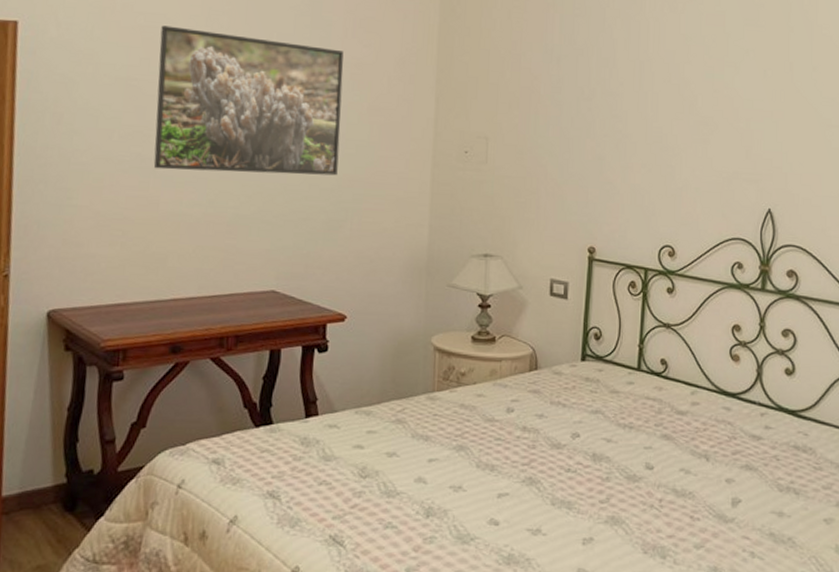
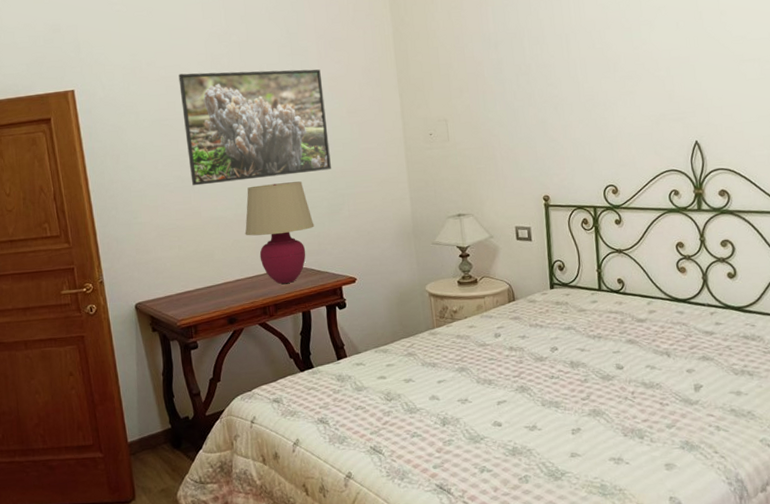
table lamp: none [212,181,304,311] -> present [245,181,315,284]

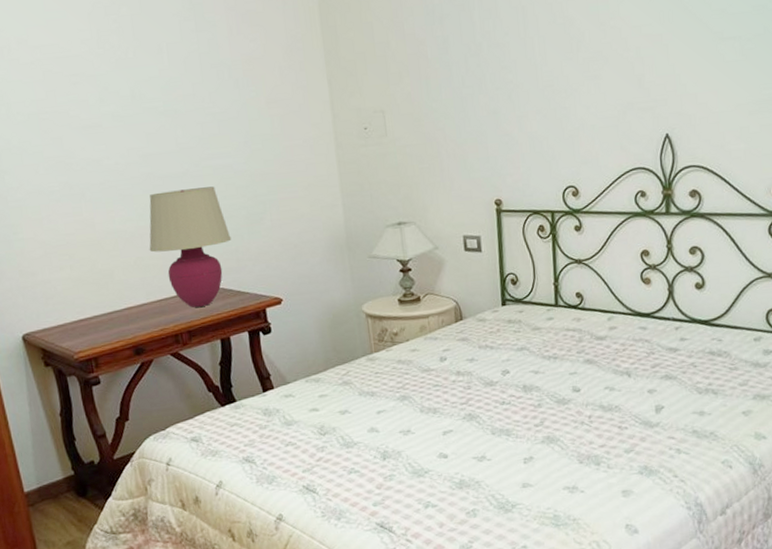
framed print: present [178,69,331,186] -> none [57,49,249,194]

